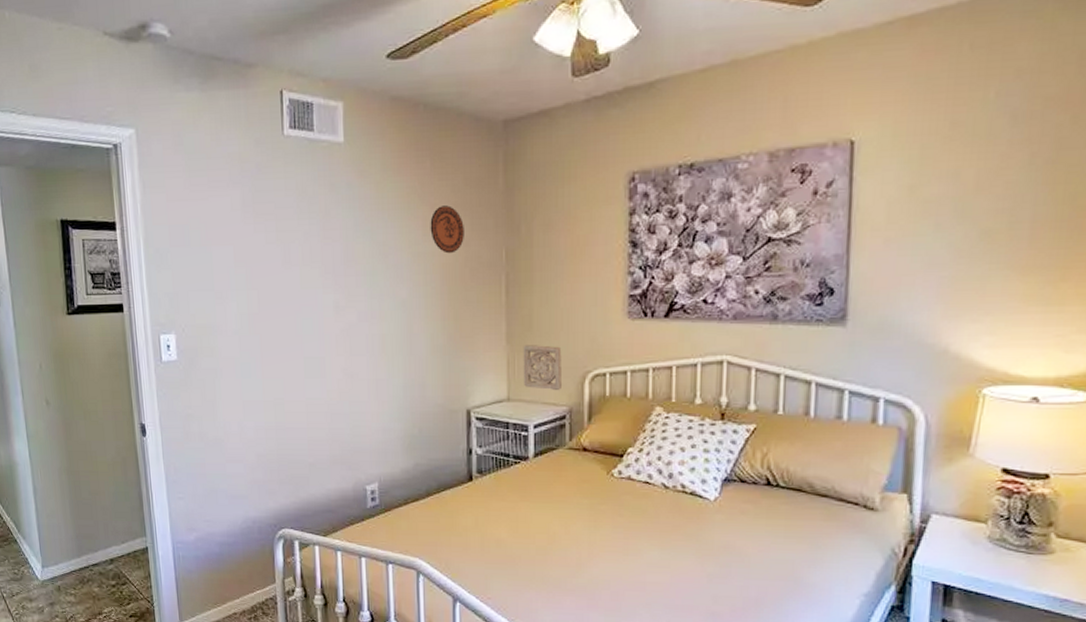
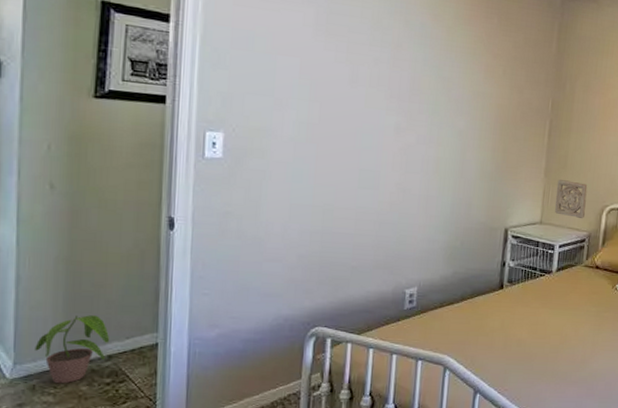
potted plant: none [55,521,110,586] -> present [35,315,110,384]
decorative plate: present [430,205,464,254] -> none [491,56,520,97]

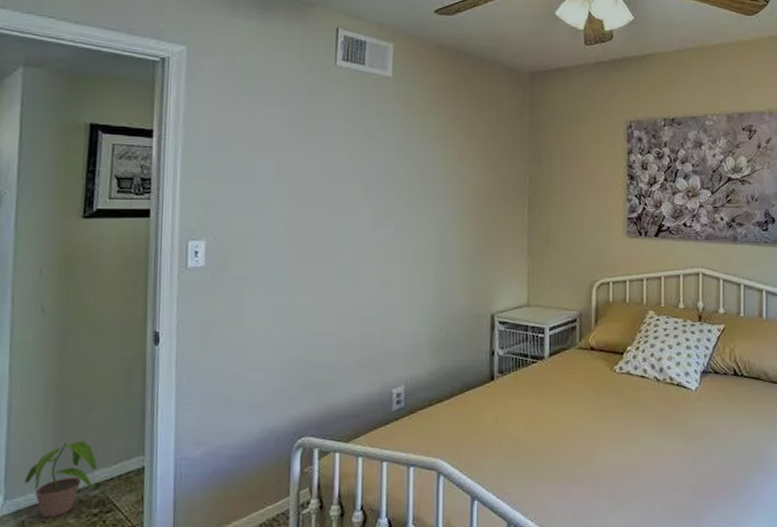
wall ornament: present [555,179,588,219] -> none [541,257,574,298]

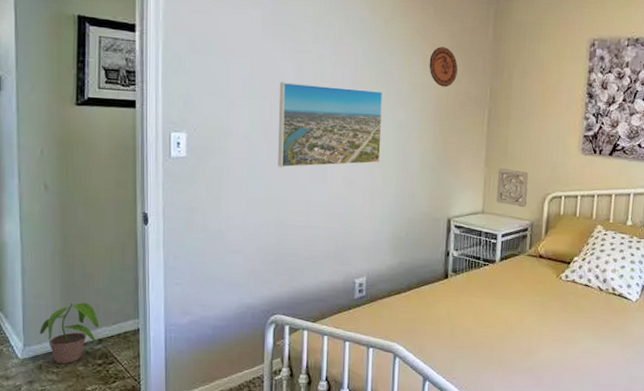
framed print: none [306,181,419,271] -> present [278,82,384,168]
decorative plate: none [465,136,495,177] -> present [429,47,458,87]
wall ornament: none [541,257,574,298] -> present [496,168,529,208]

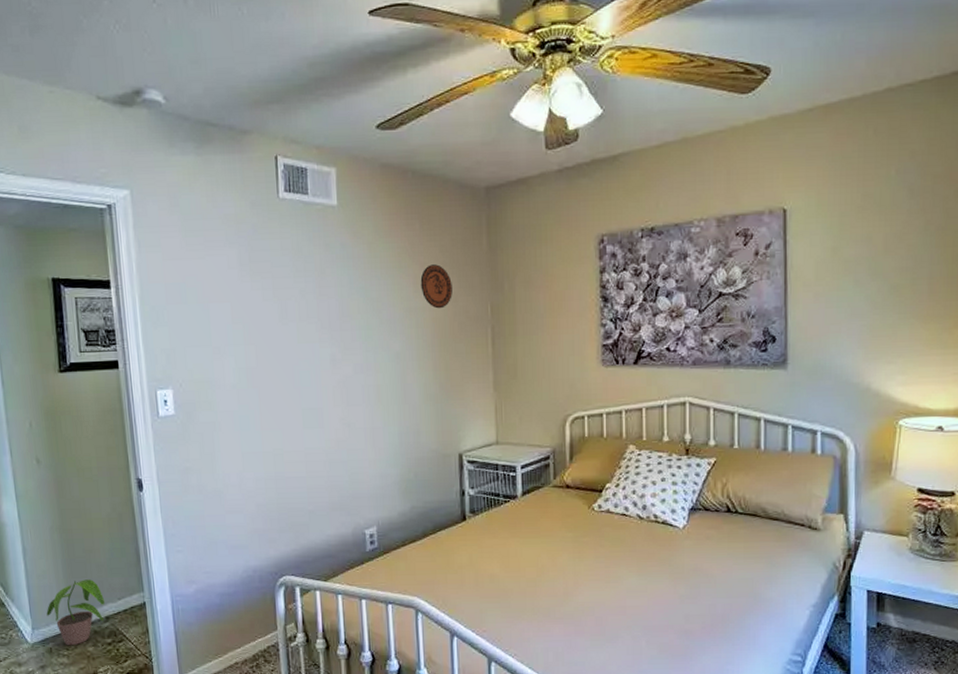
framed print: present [278,82,384,168] -> none [263,321,379,416]
wall ornament: present [496,168,529,208] -> none [509,392,545,434]

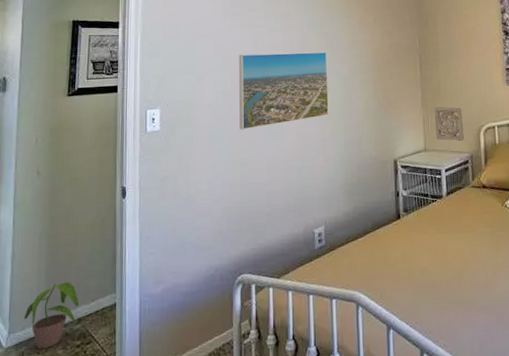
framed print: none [263,321,379,416] -> present [238,51,329,130]
decorative plate: present [420,264,452,309] -> none [364,8,389,42]
wall ornament: none [509,392,545,434] -> present [434,107,464,142]

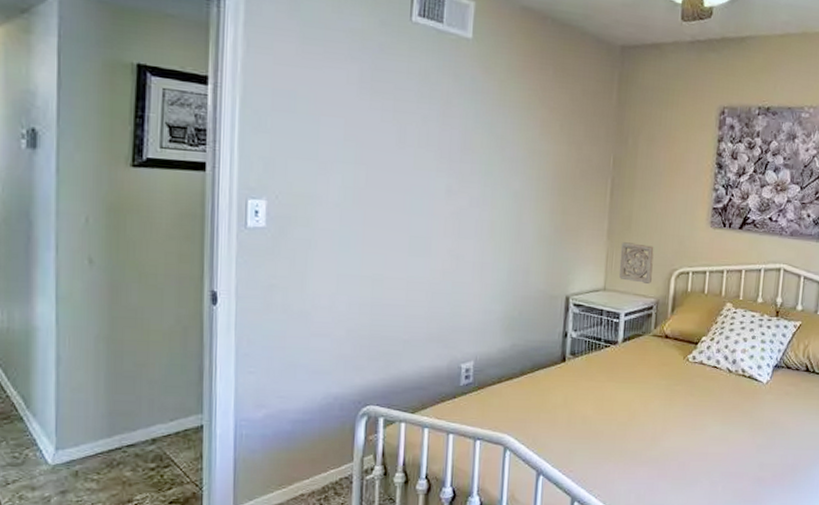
potted plant: present [24,282,80,349] -> none [77,396,154,470]
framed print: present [238,51,329,130] -> none [374,144,497,240]

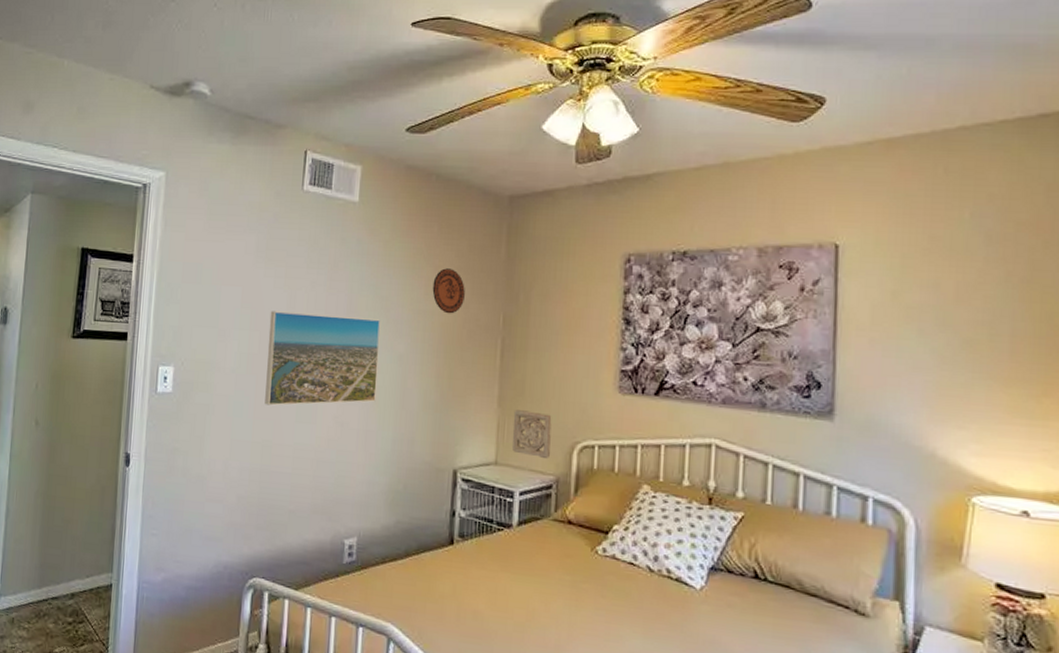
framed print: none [374,144,497,240] -> present [265,311,381,406]
decorative plate: none [547,110,579,154] -> present [432,268,465,314]

